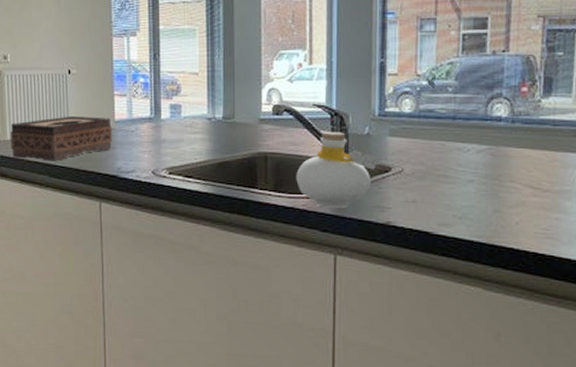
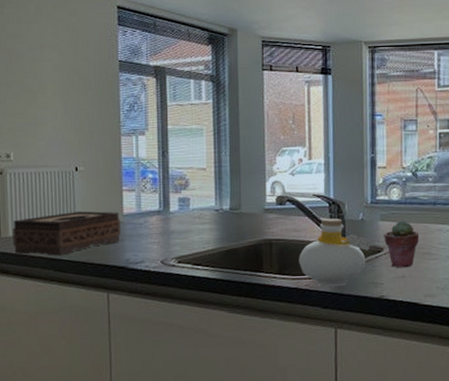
potted succulent: none [393,136,435,191] -> present [384,220,420,268]

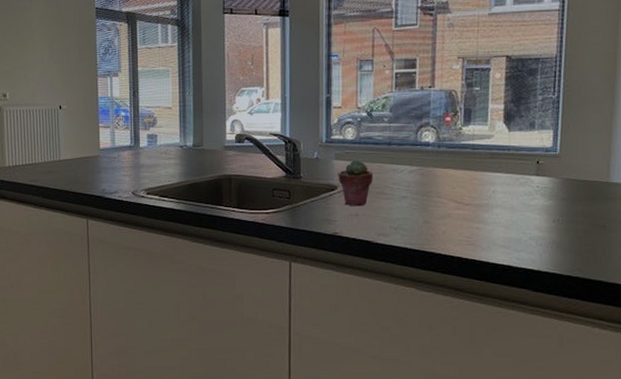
tissue box: present [13,211,120,256] -> none [9,145,97,185]
bottle: present [299,218,373,286] -> none [256,156,327,221]

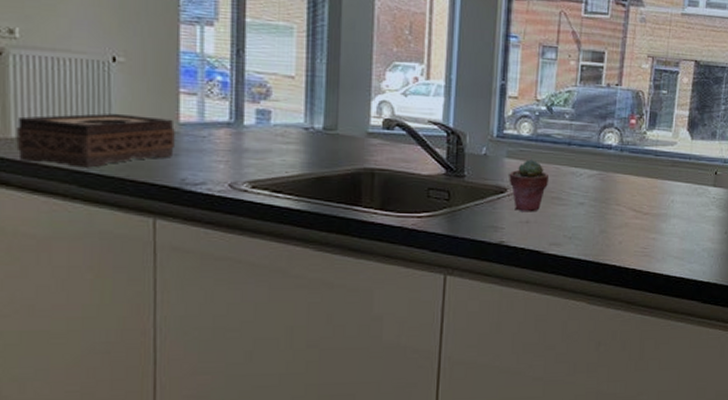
tissue box: none [9,145,97,185] -> present [16,113,175,168]

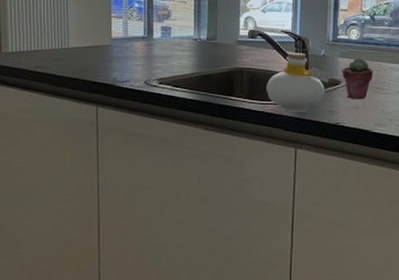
tissue box: present [16,113,175,168] -> none [12,33,109,72]
bottle: none [406,149,496,228] -> present [266,52,332,112]

